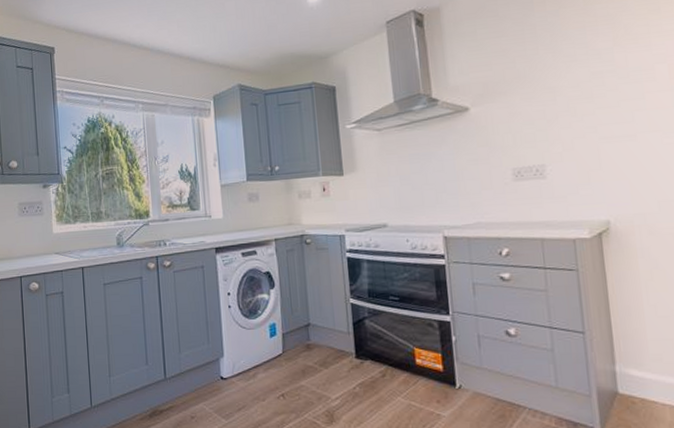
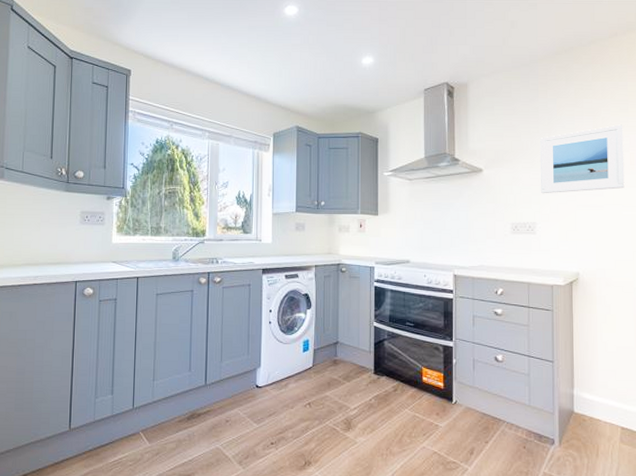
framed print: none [541,30,664,129] -> present [540,124,625,194]

